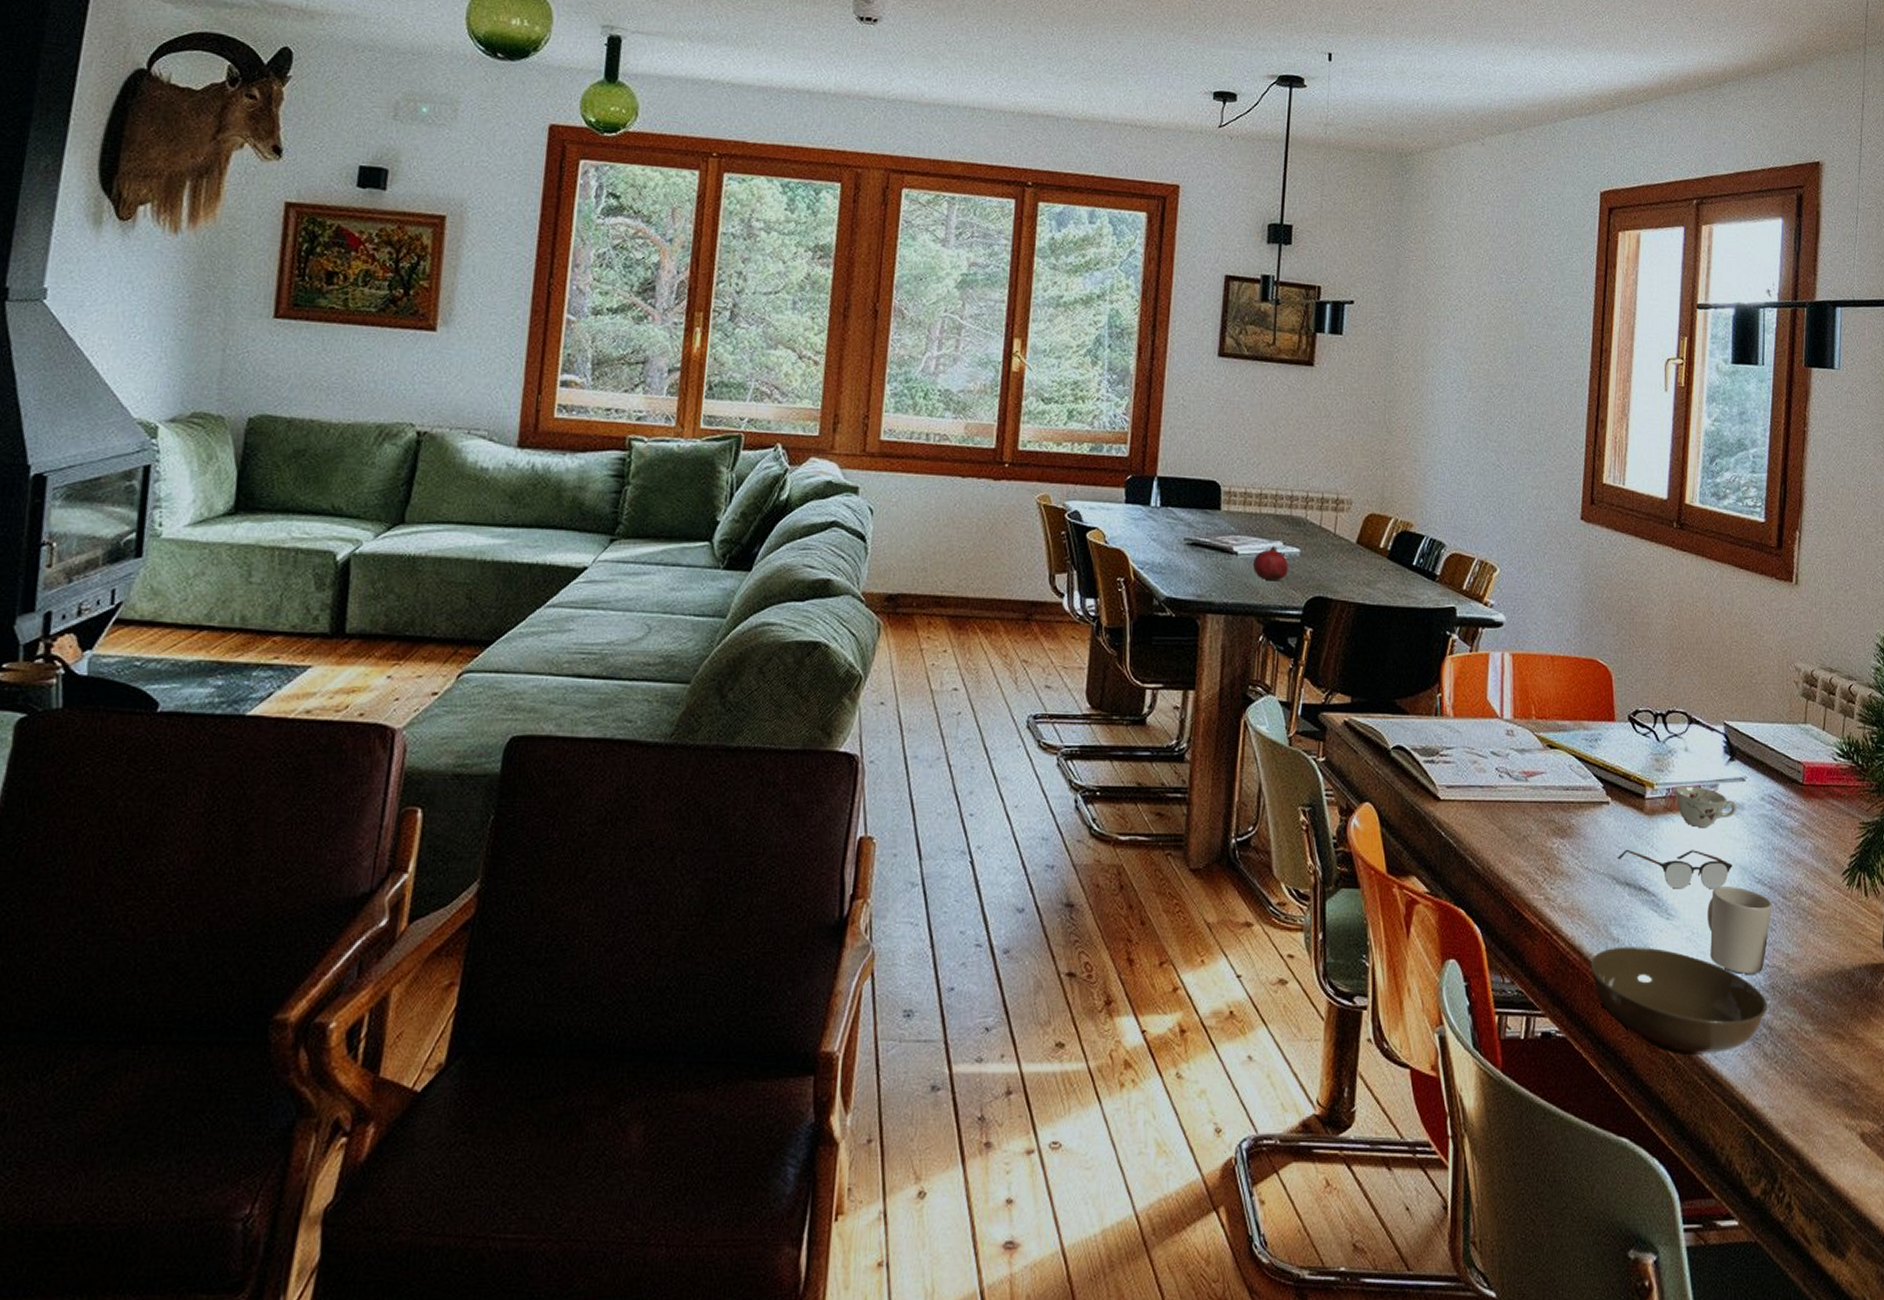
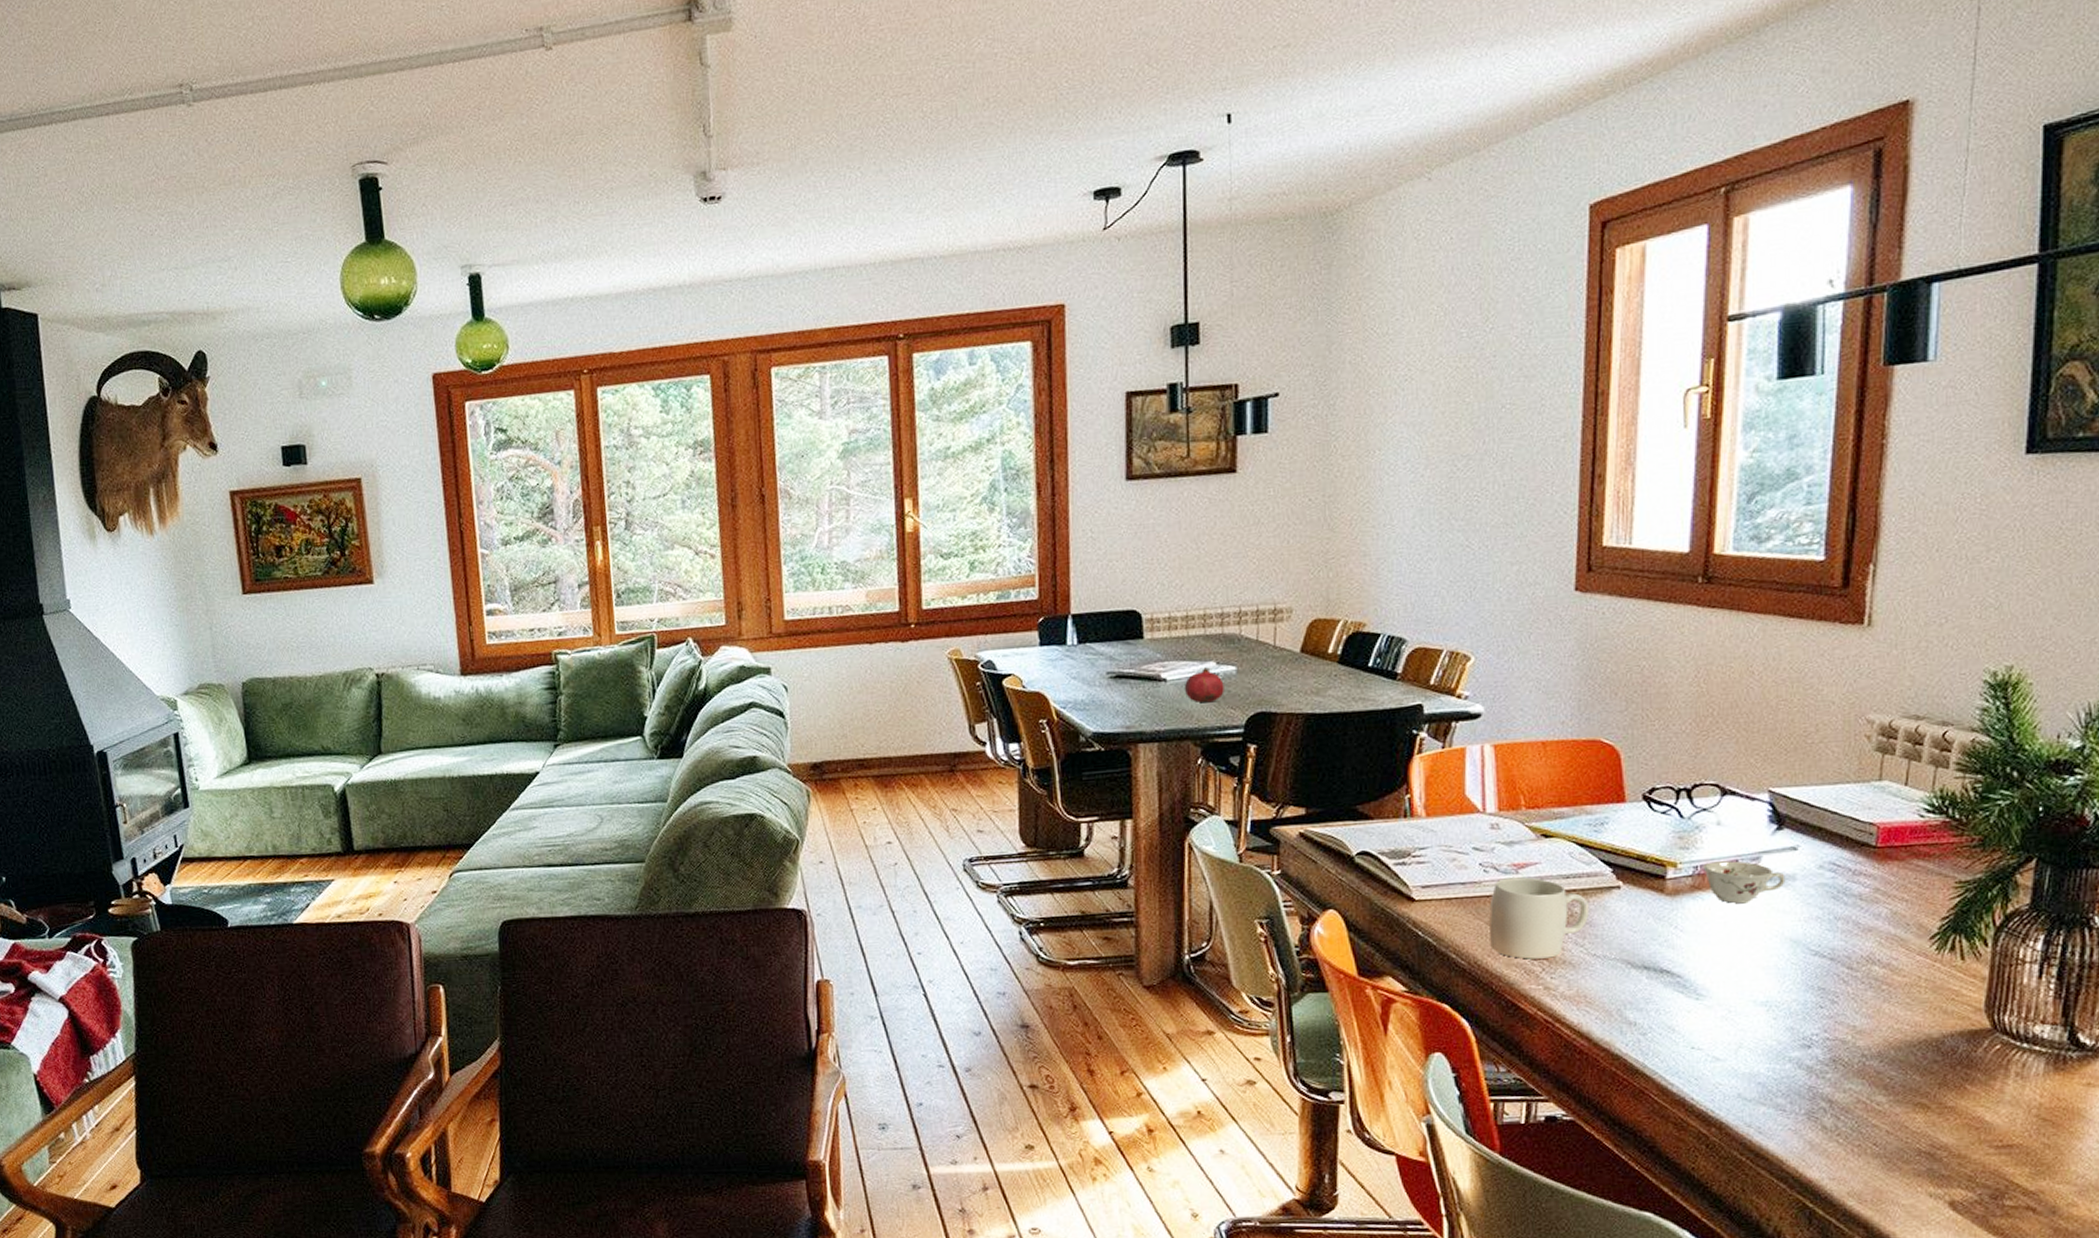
mug: none [1502,785,1584,870] -> present [1489,877,1590,960]
bowl: present [1590,946,1767,1056] -> none [1601,1028,1826,1133]
eyeglasses: present [1617,849,1733,890] -> none [1631,927,1781,969]
mug: present [1707,887,1772,974] -> none [1748,961,1834,1049]

